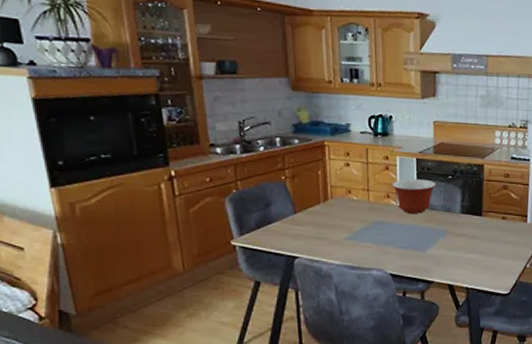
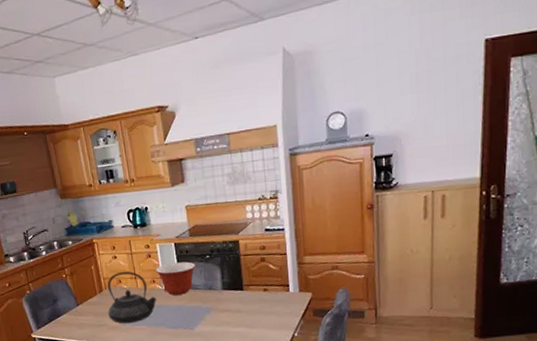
teapot: none [331,181,390,239] -> present [107,271,157,324]

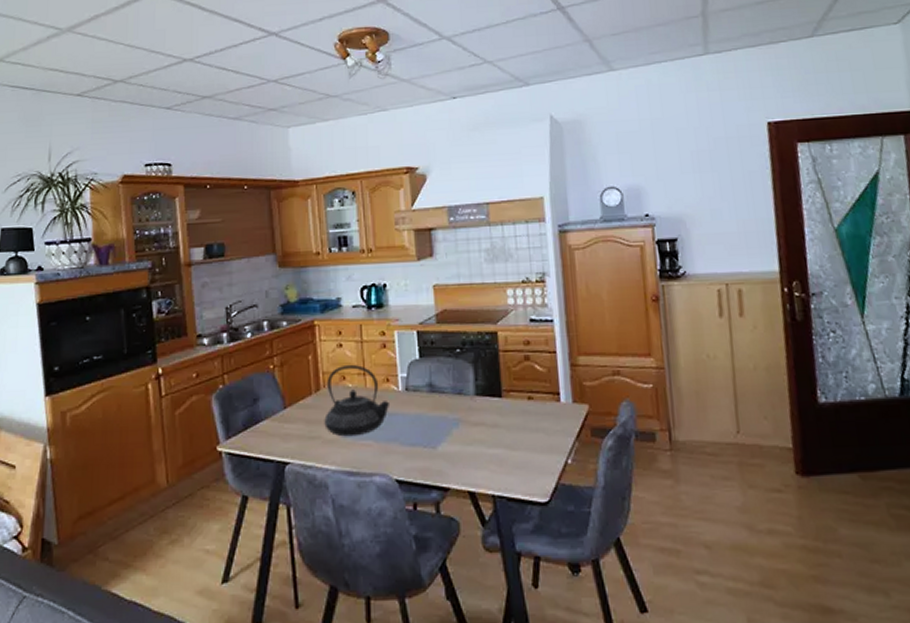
mixing bowl: present [155,261,196,295] -> none [391,355,443,400]

